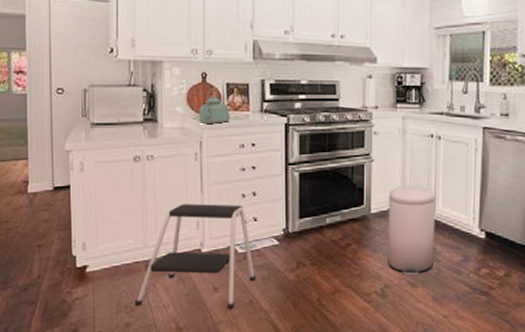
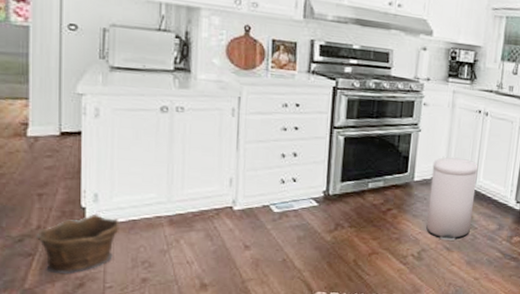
clay pot: none [37,261,104,321] -> present [35,213,120,274]
step stool: present [134,204,256,309] -> none [154,160,292,267]
kettle: present [199,88,231,125] -> none [239,42,275,82]

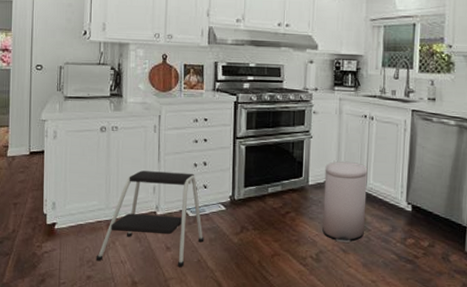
clay pot: present [35,213,120,274] -> none [11,219,71,271]
step stool: none [154,160,292,267] -> present [96,170,204,267]

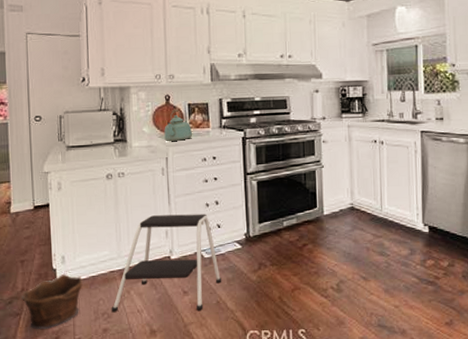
clay pot: none [11,219,71,271] -> present [21,273,83,330]
kettle: none [159,68,187,101] -> present [164,108,193,142]
pedal bin: present [322,161,368,244] -> none [339,187,383,271]

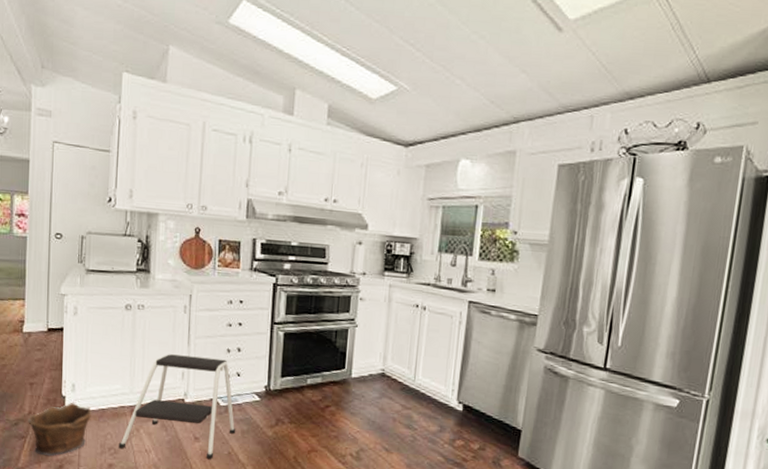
kettle: present [164,108,193,142] -> none [190,243,221,280]

